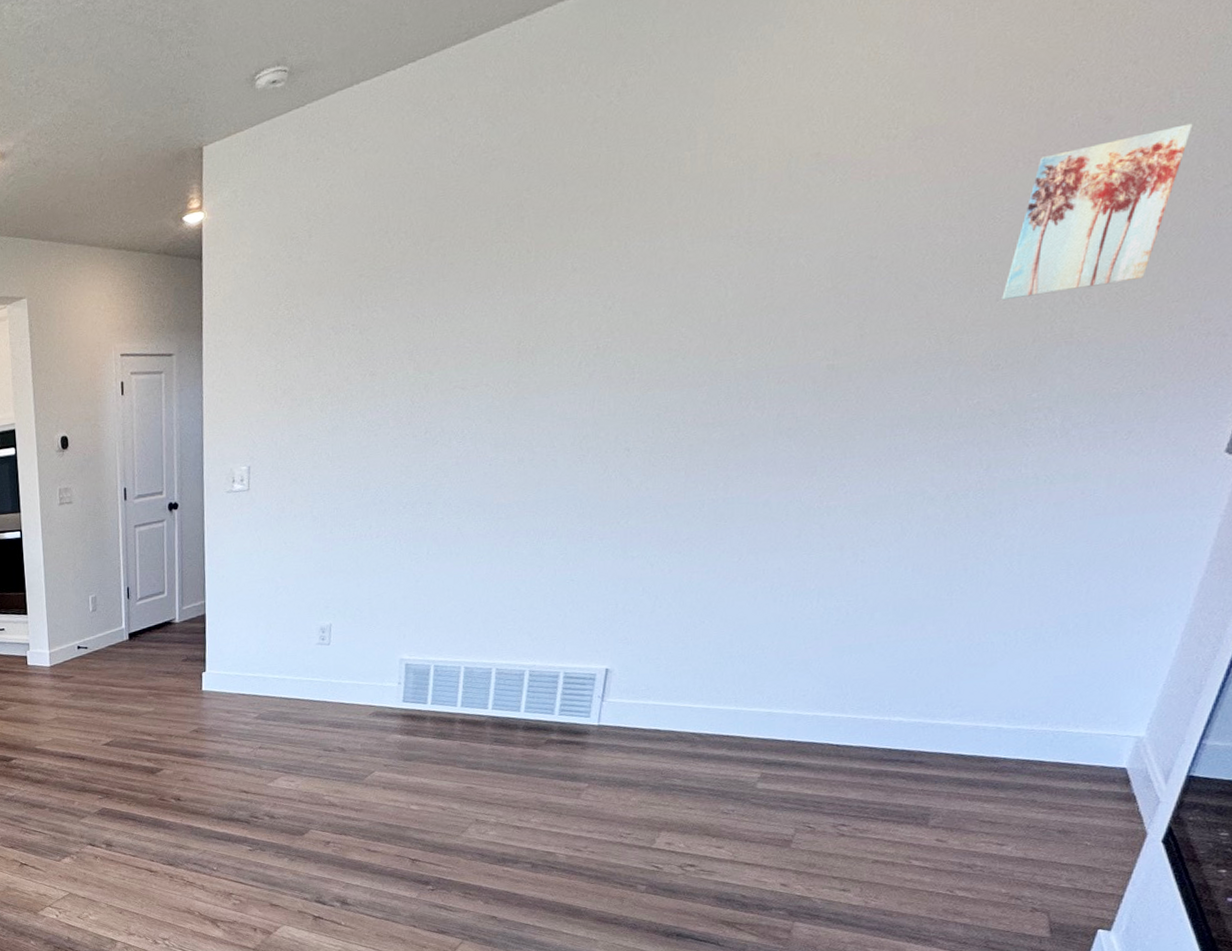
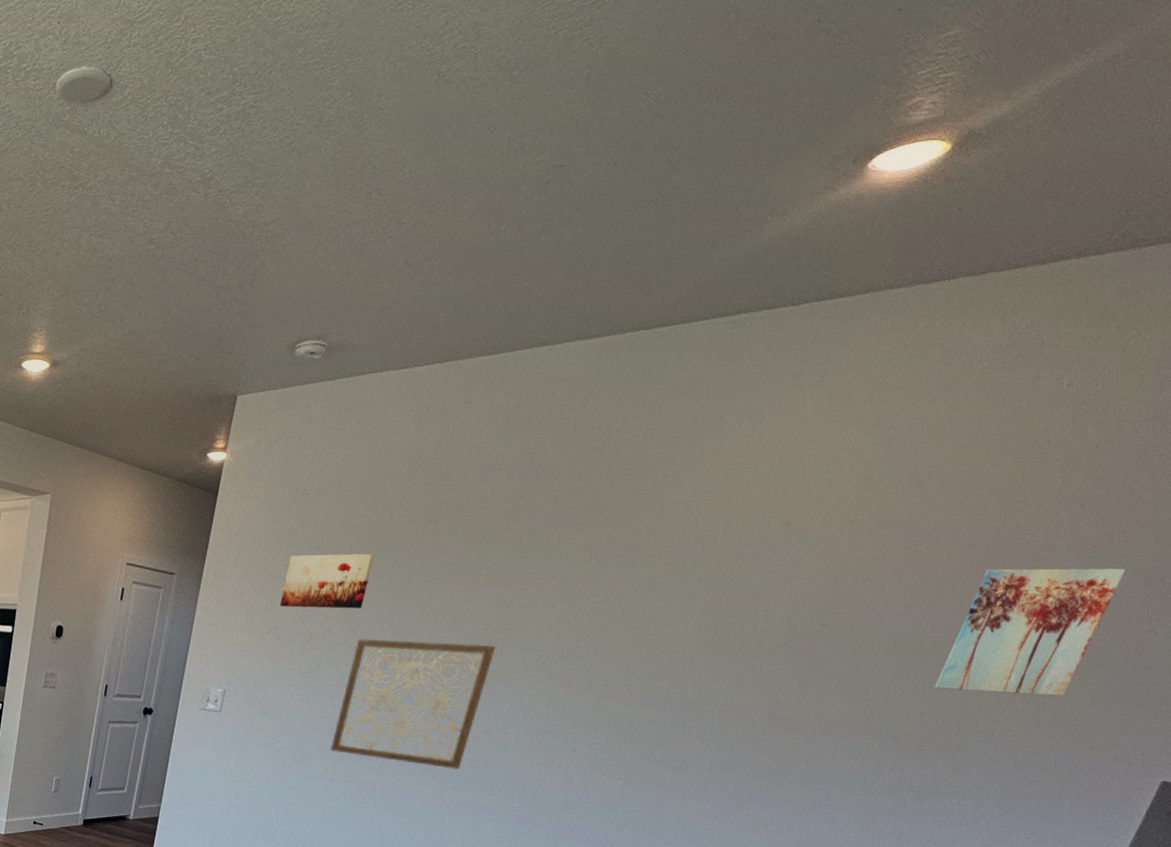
wall art: none [289,287,381,365] -> present [279,553,375,609]
wall art: none [370,357,526,507] -> present [330,638,495,770]

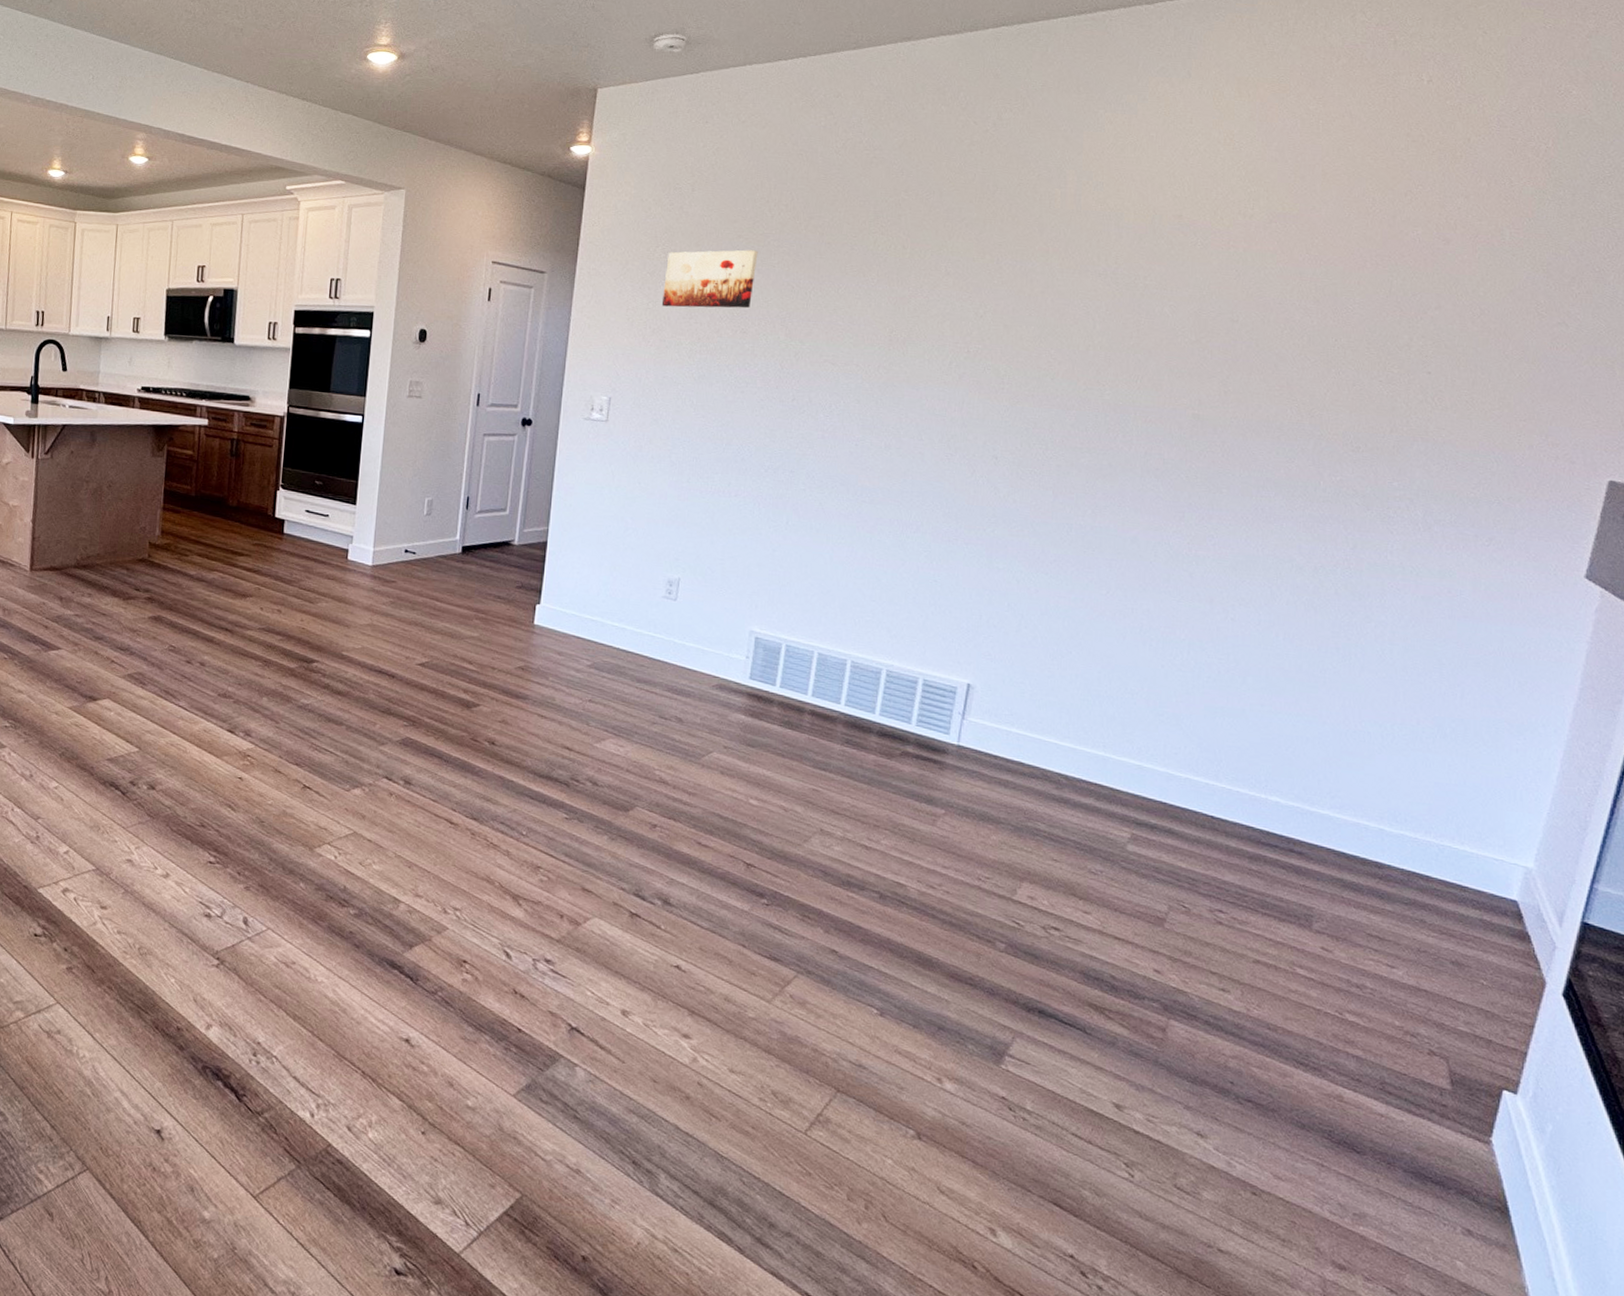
wall art: present [330,638,495,770] -> none [731,339,897,482]
wall art: present [934,568,1126,696] -> none [1358,260,1524,393]

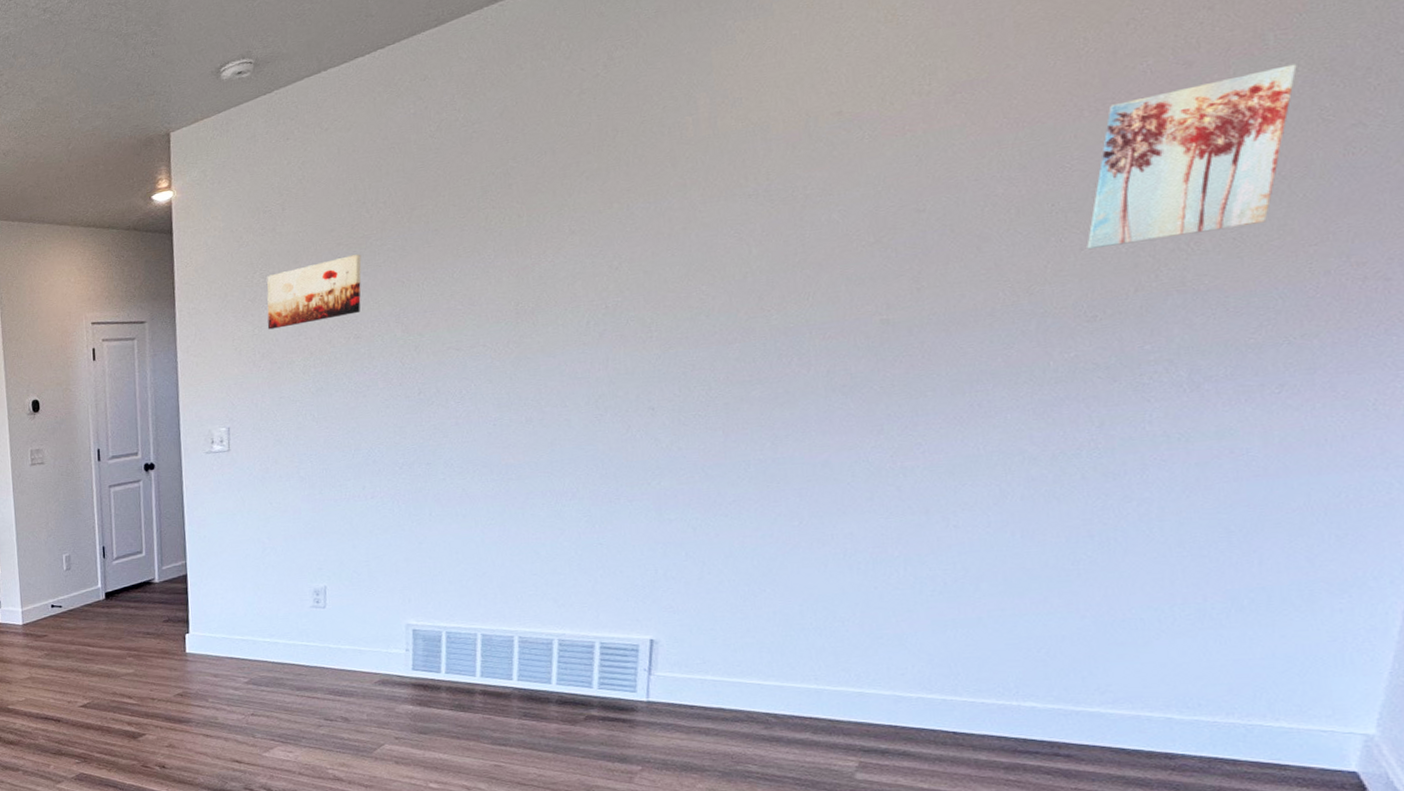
wall art: none [1358,260,1524,393] -> present [1086,63,1297,250]

